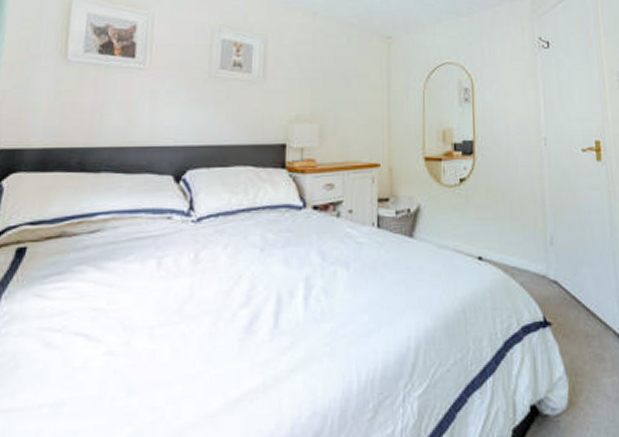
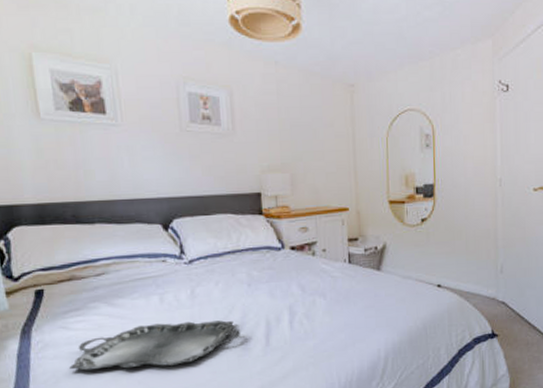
serving tray: none [34,293,246,353] -> present [69,320,241,371]

